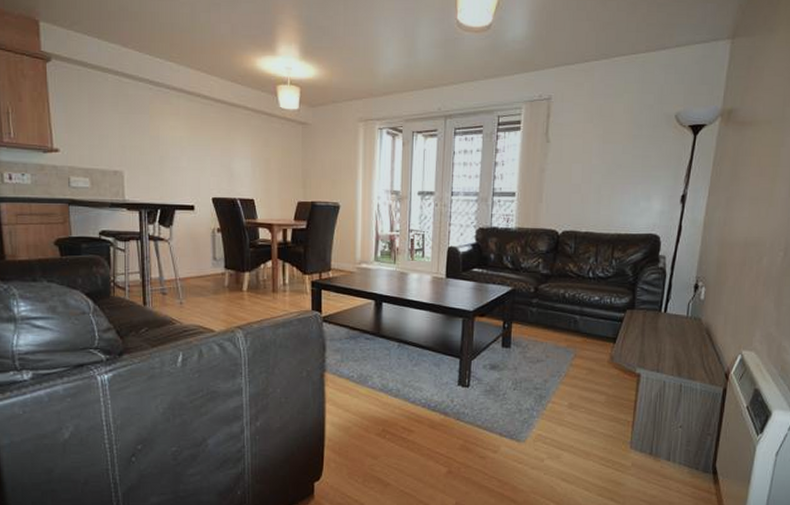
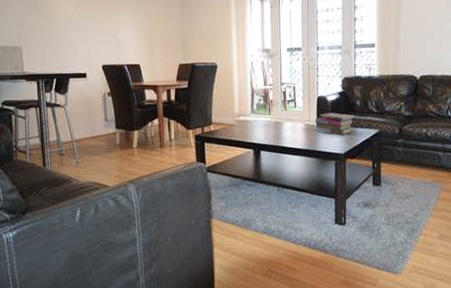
books: none [444,265,487,292] -> present [315,112,355,136]

